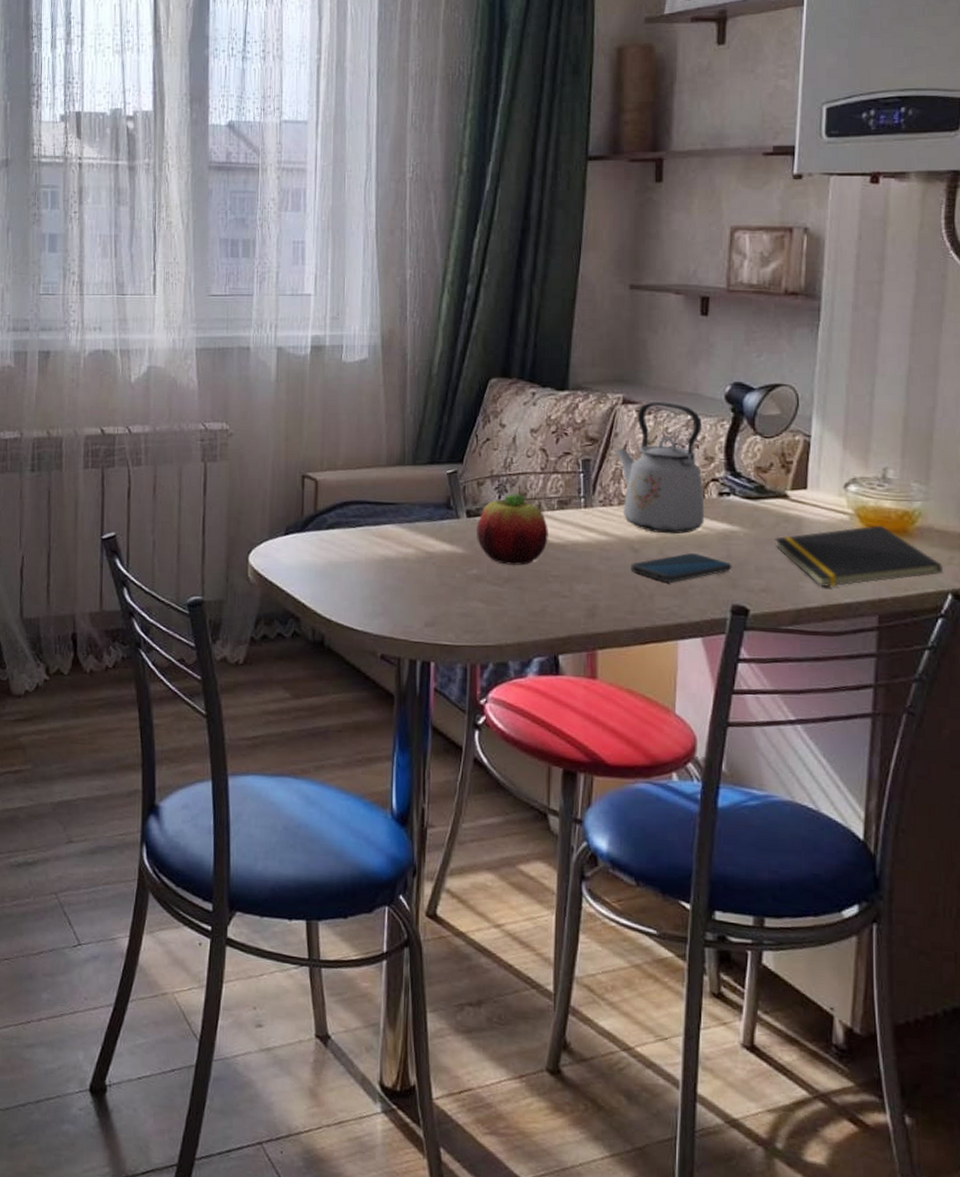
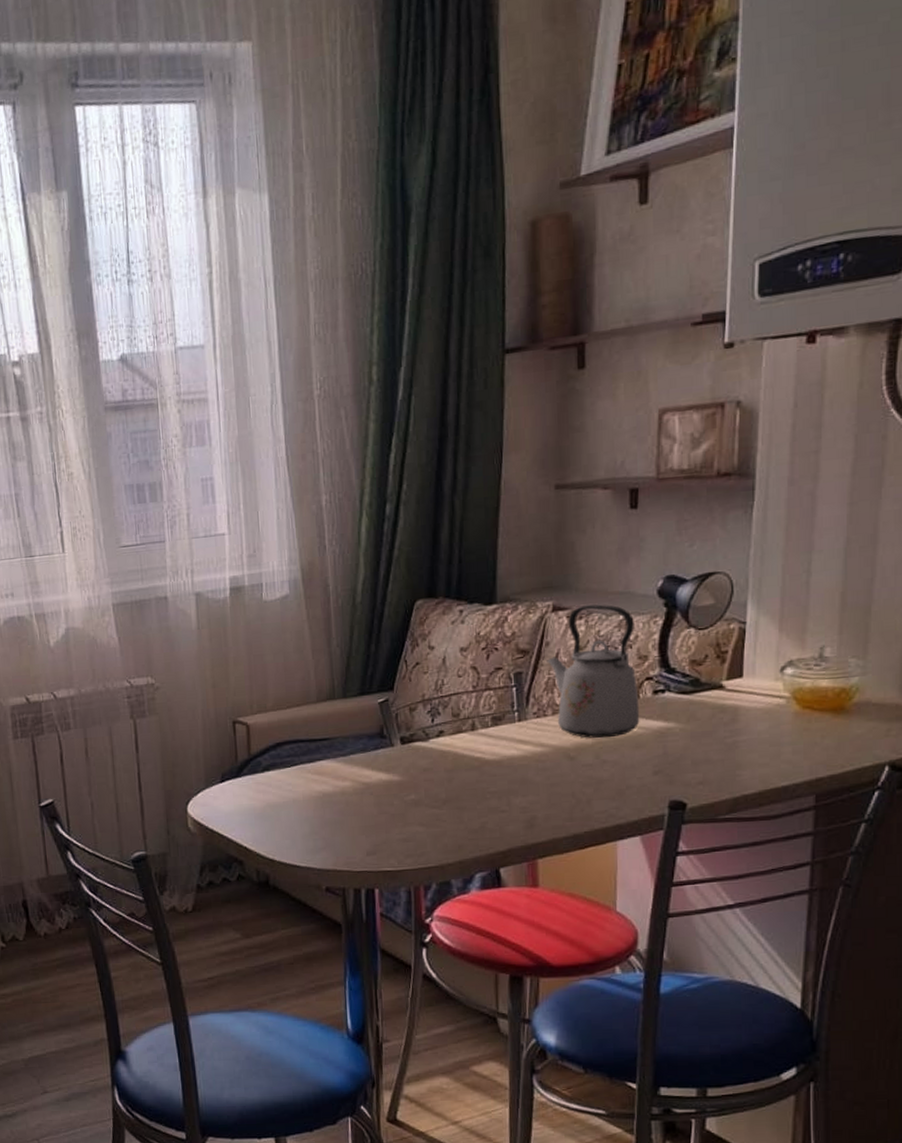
fruit: present [476,493,548,565] -> none [411,714,484,787]
smartphone: present [630,553,732,584] -> none [567,754,669,787]
notepad: present [775,525,943,587] -> none [711,705,880,773]

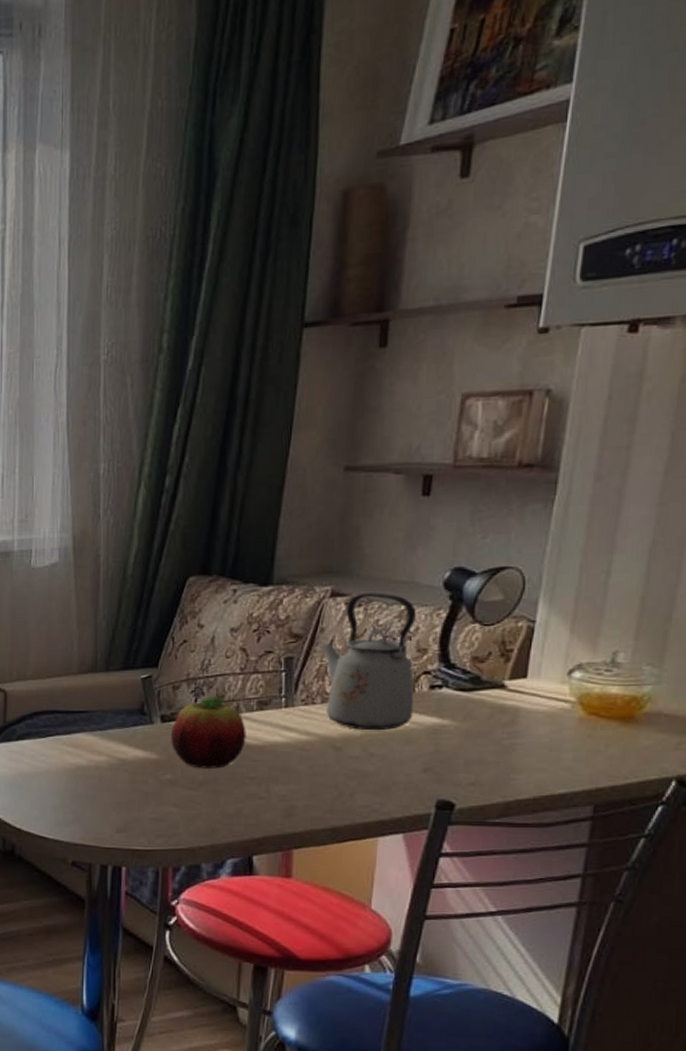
fruit: none [411,714,484,787] -> present [170,695,246,769]

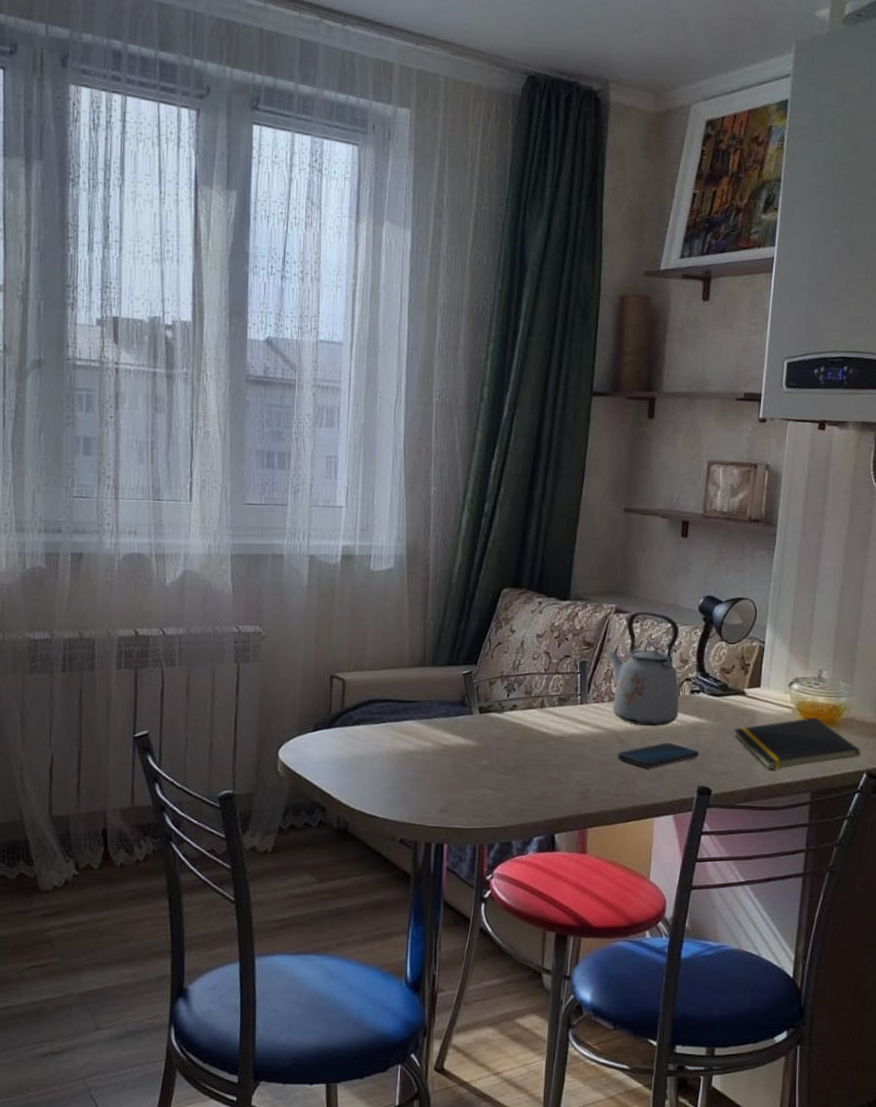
fruit: present [170,695,246,769] -> none [487,691,549,756]
smartphone: none [331,749,440,781] -> present [617,743,700,769]
notepad: none [487,712,669,778] -> present [734,717,860,769]

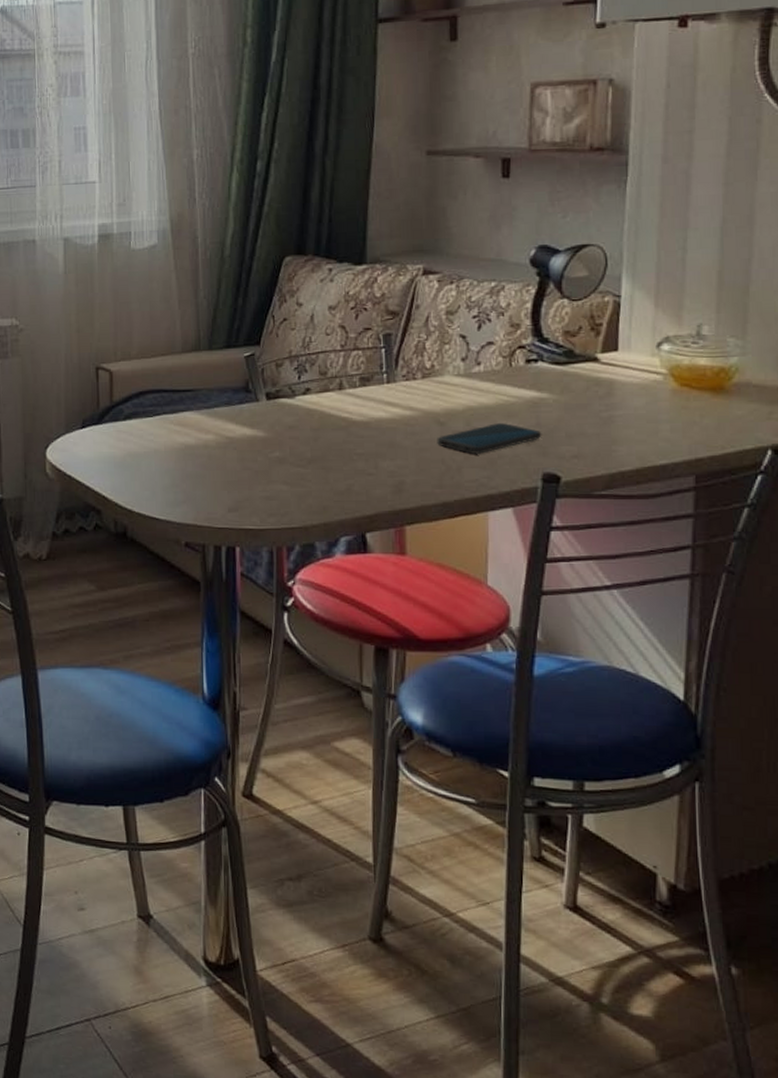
kettle: present [607,611,679,727] -> none [416,270,512,405]
notepad: present [734,717,860,769] -> none [586,384,762,449]

